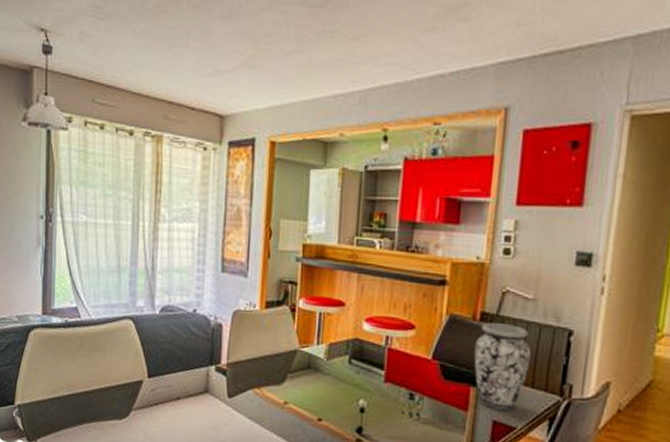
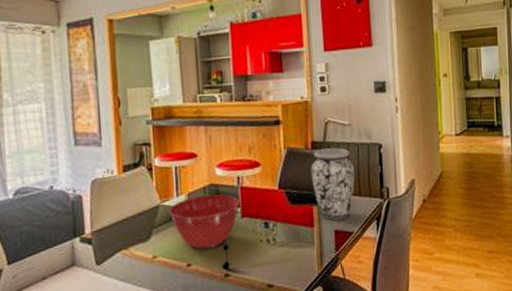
mixing bowl: none [306,348,385,408] -> present [169,194,240,250]

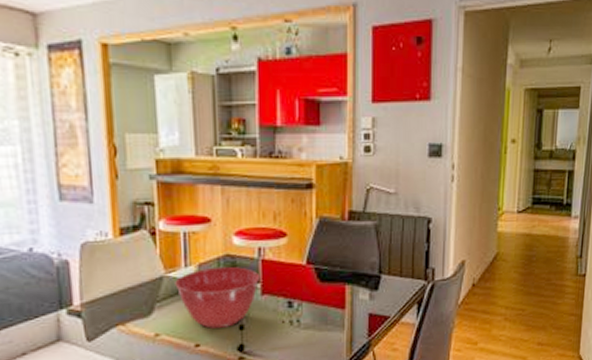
vase: present [311,147,355,221] -> none [346,219,398,303]

